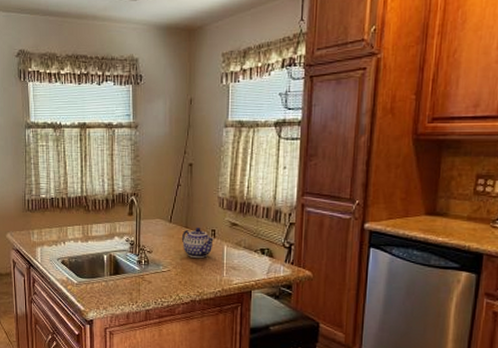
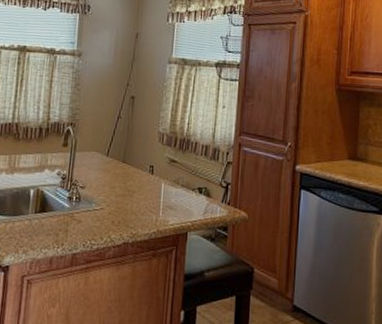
teapot: present [181,228,215,258] -> none [118,163,153,196]

